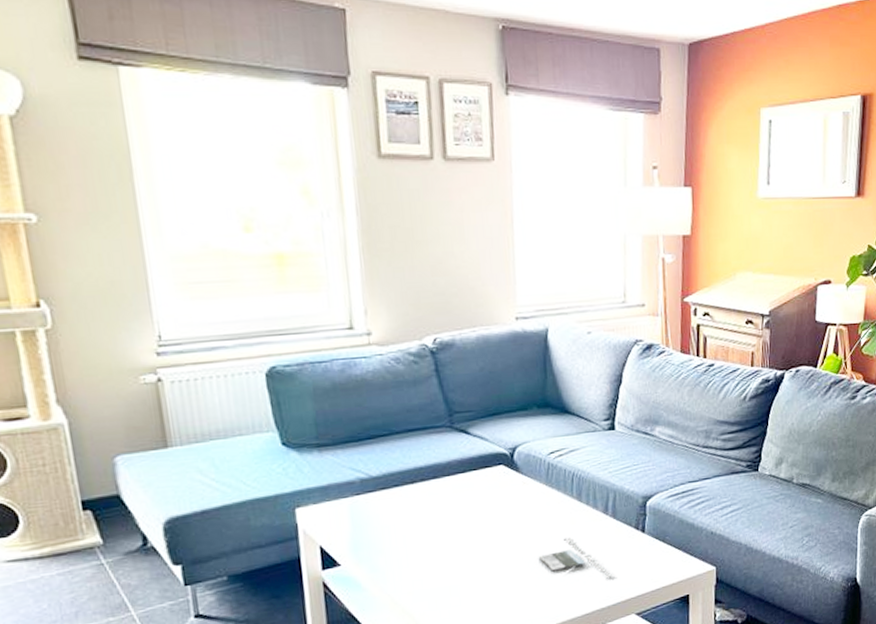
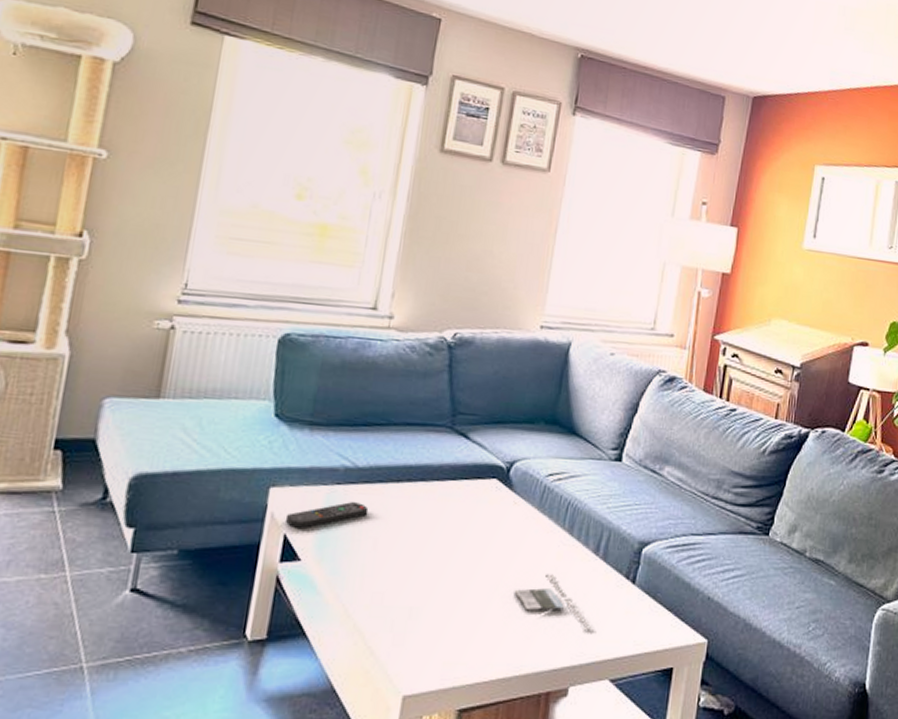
remote control: none [317,507,392,540] -> present [285,502,369,530]

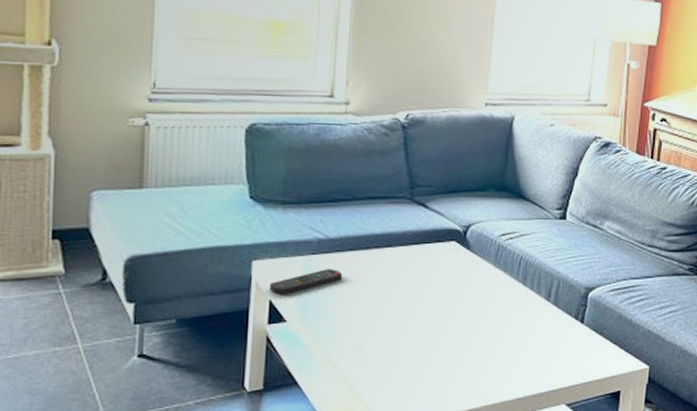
magazine: present [514,574,593,631] -> none [477,320,548,365]

